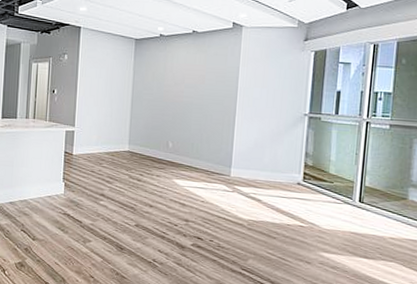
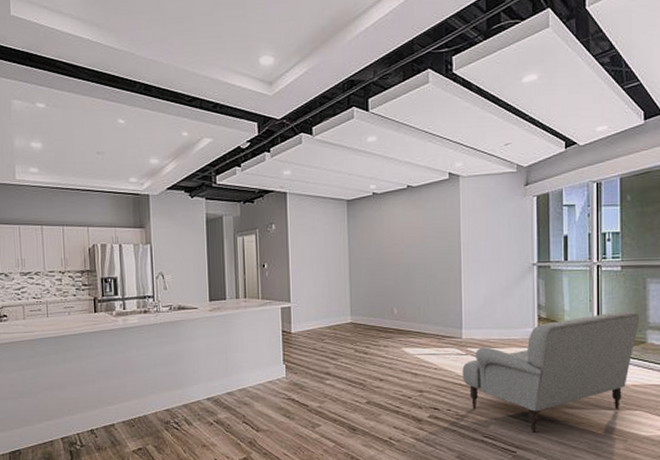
sofa: none [227,167,403,272] -> present [462,311,640,434]

